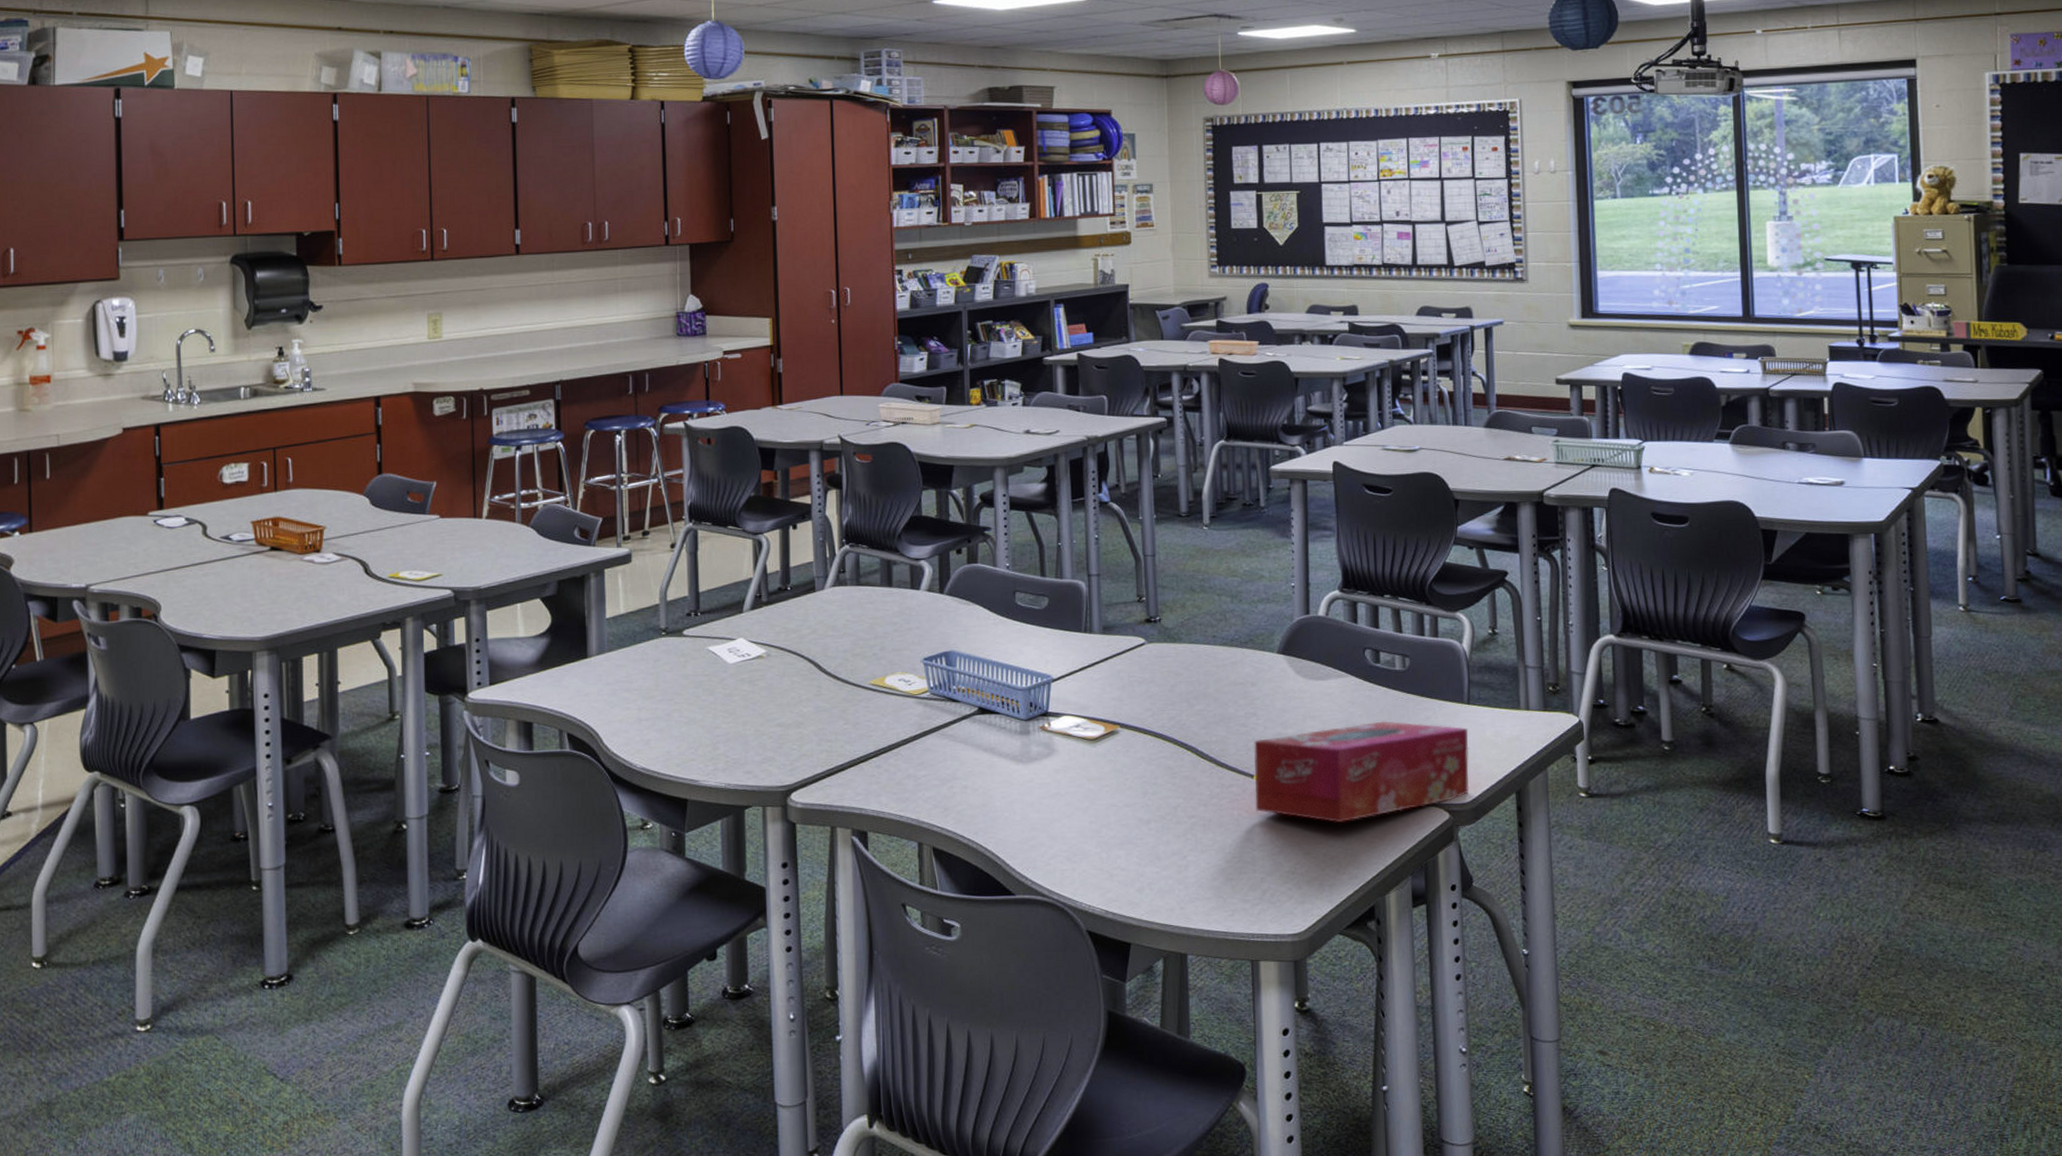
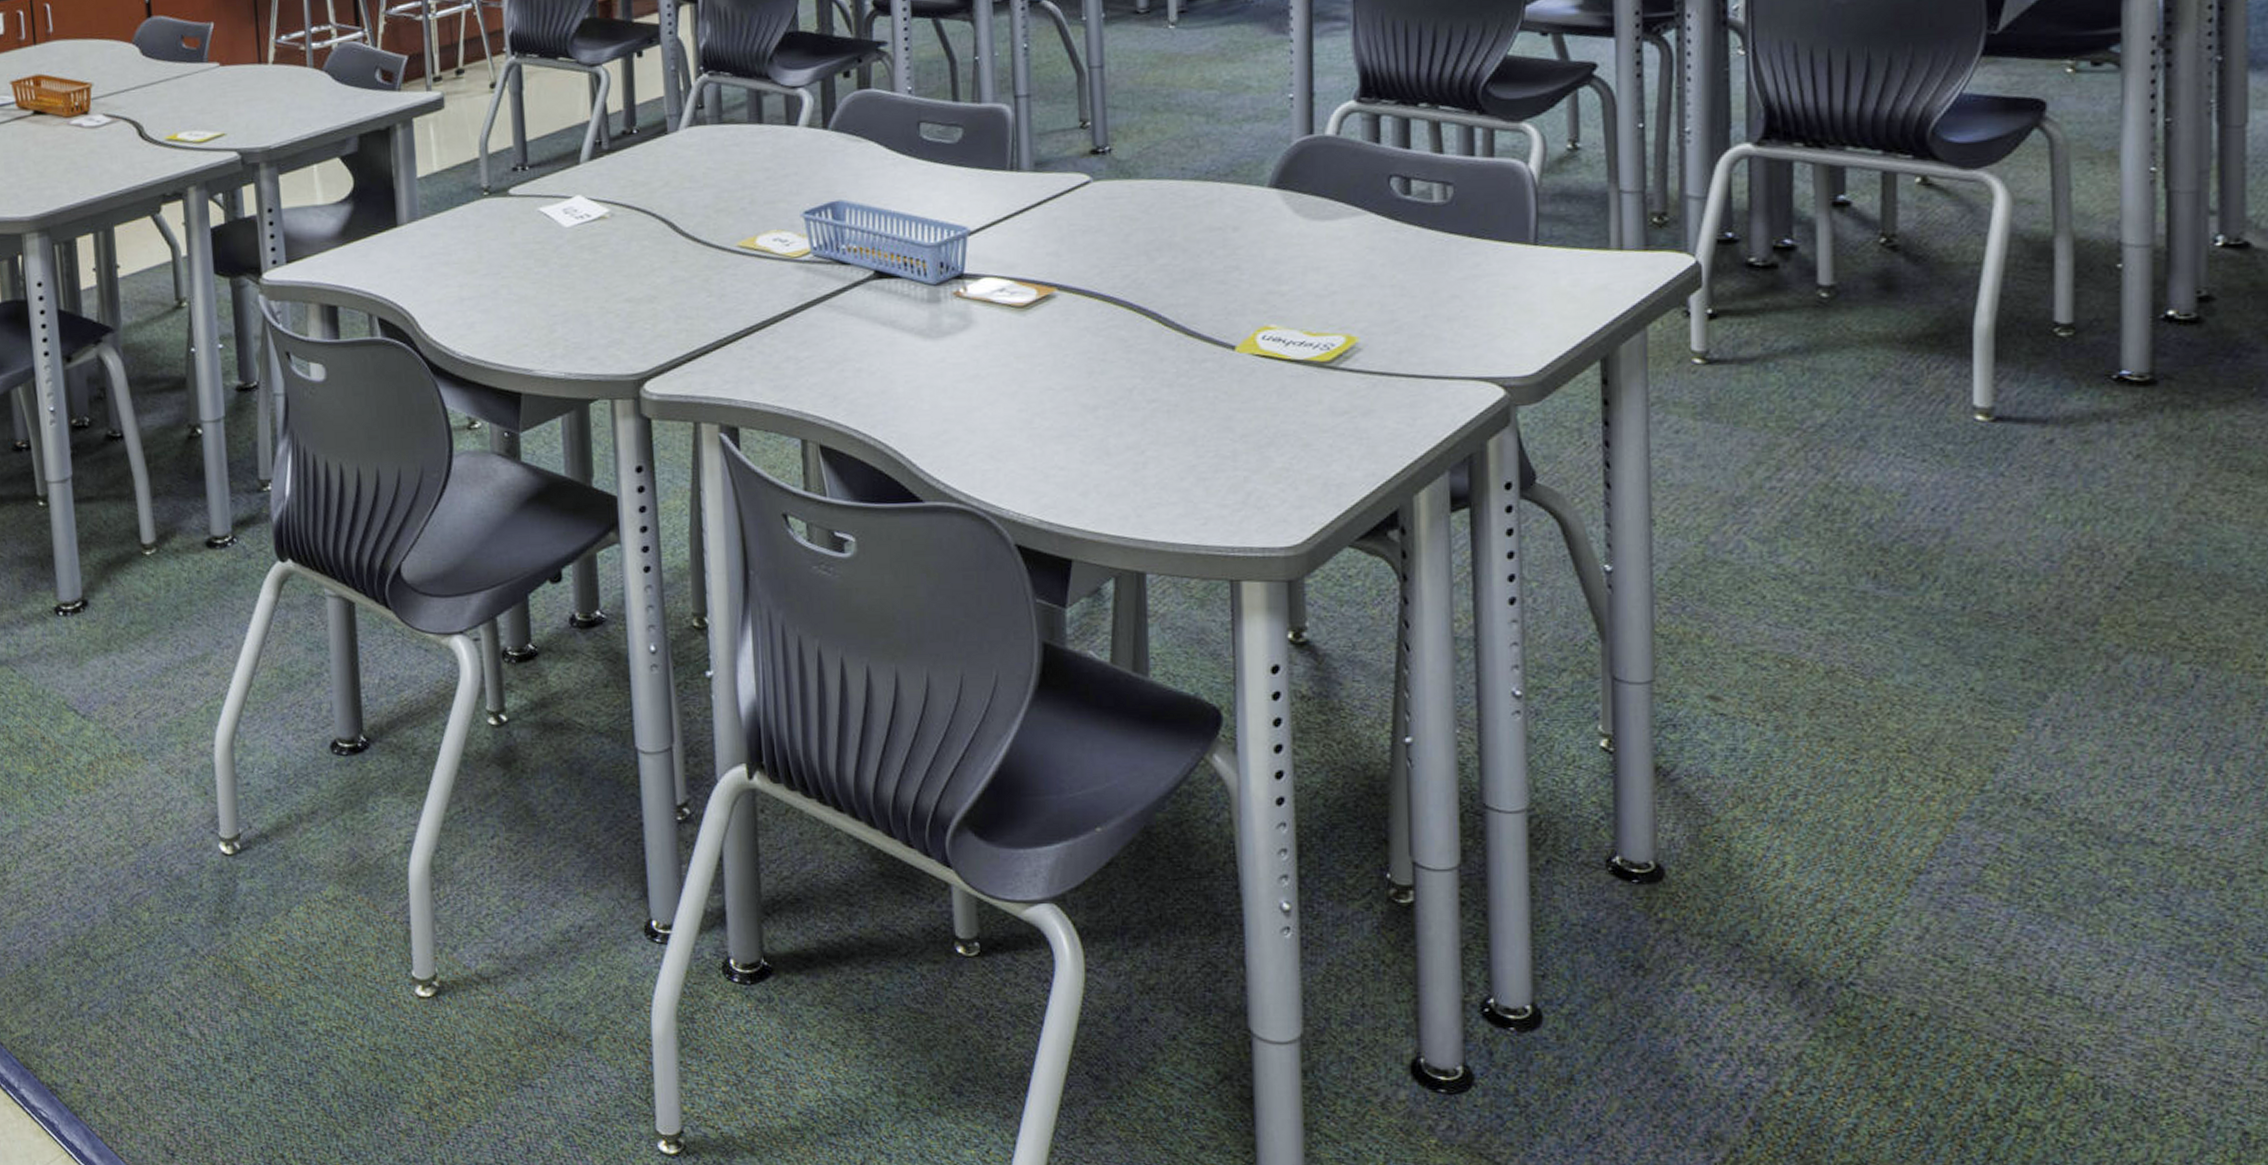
tissue box: present [1253,721,1470,822] -> none [1235,270,1535,405]

